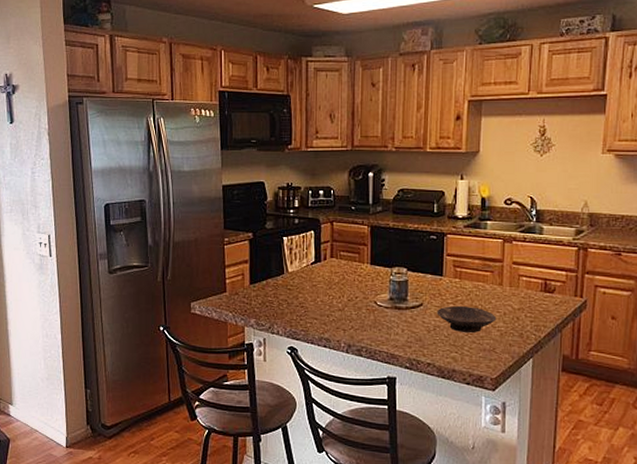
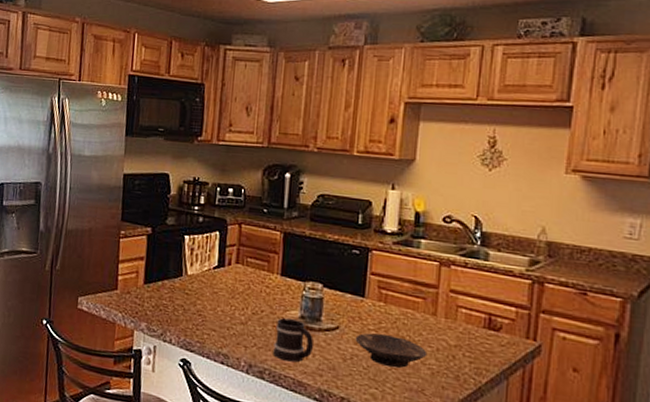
mug: none [368,301,403,338] -> present [273,318,314,363]

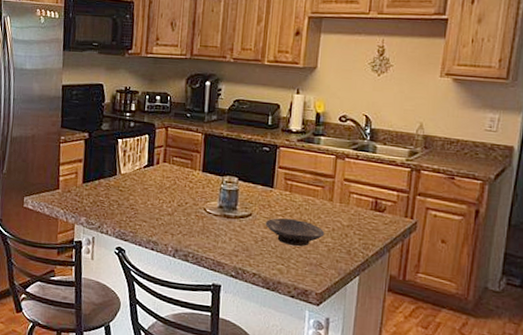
mug: present [273,318,314,363] -> none [196,208,231,246]

